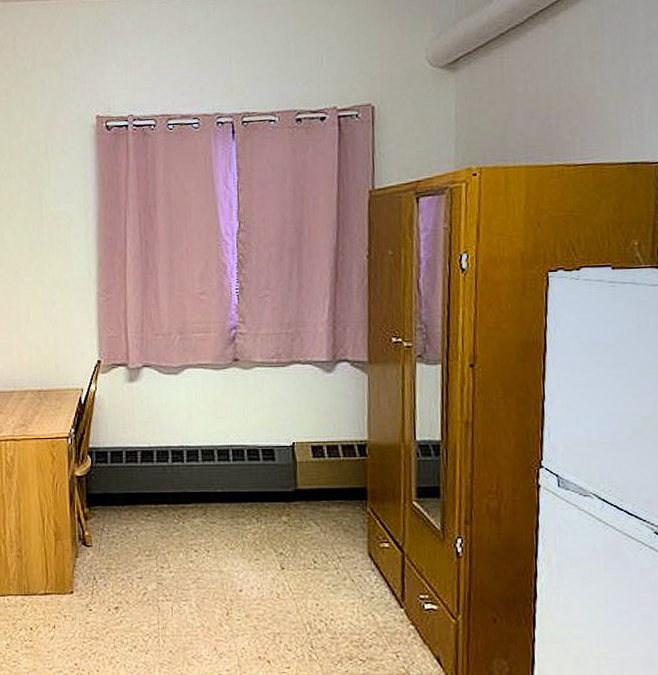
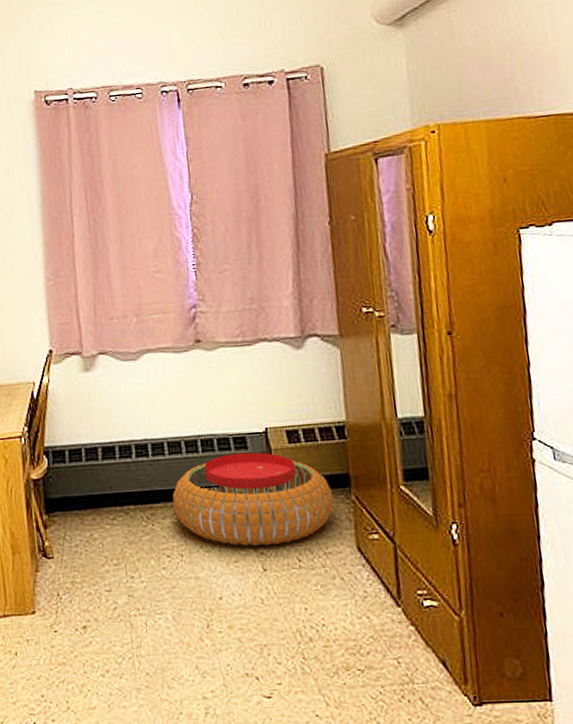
pouf: none [203,463,350,547] -> present [172,452,334,547]

